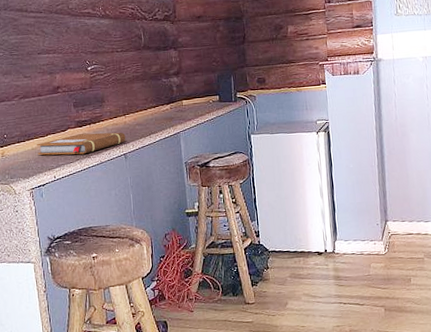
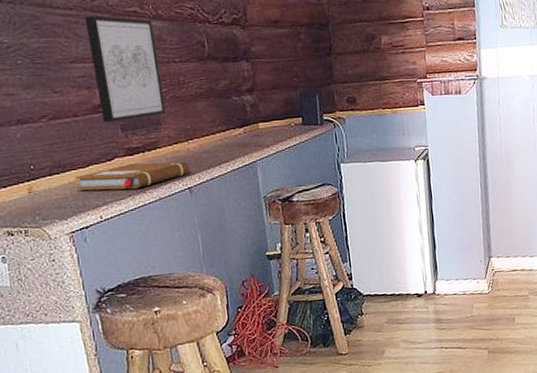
wall art: none [50,17,108,101] -> present [84,15,165,123]

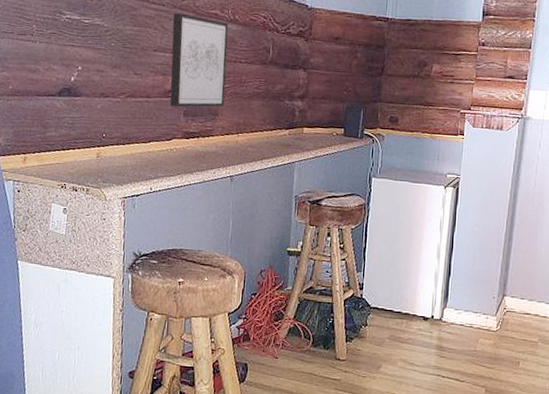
notebook: present [75,161,190,191] -> none [136,146,235,169]

